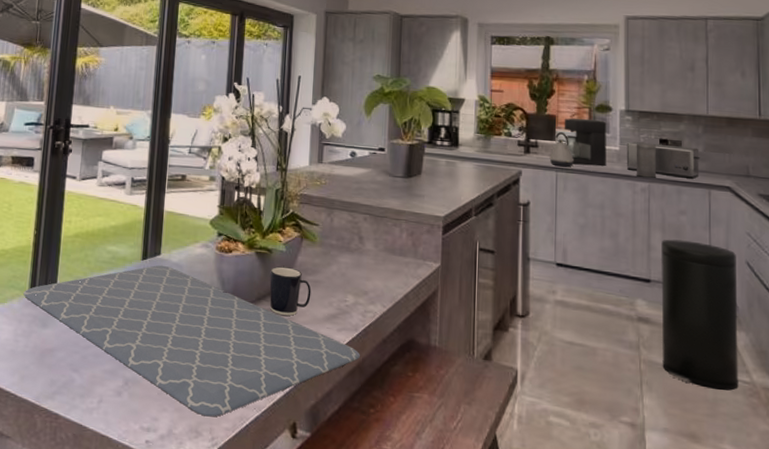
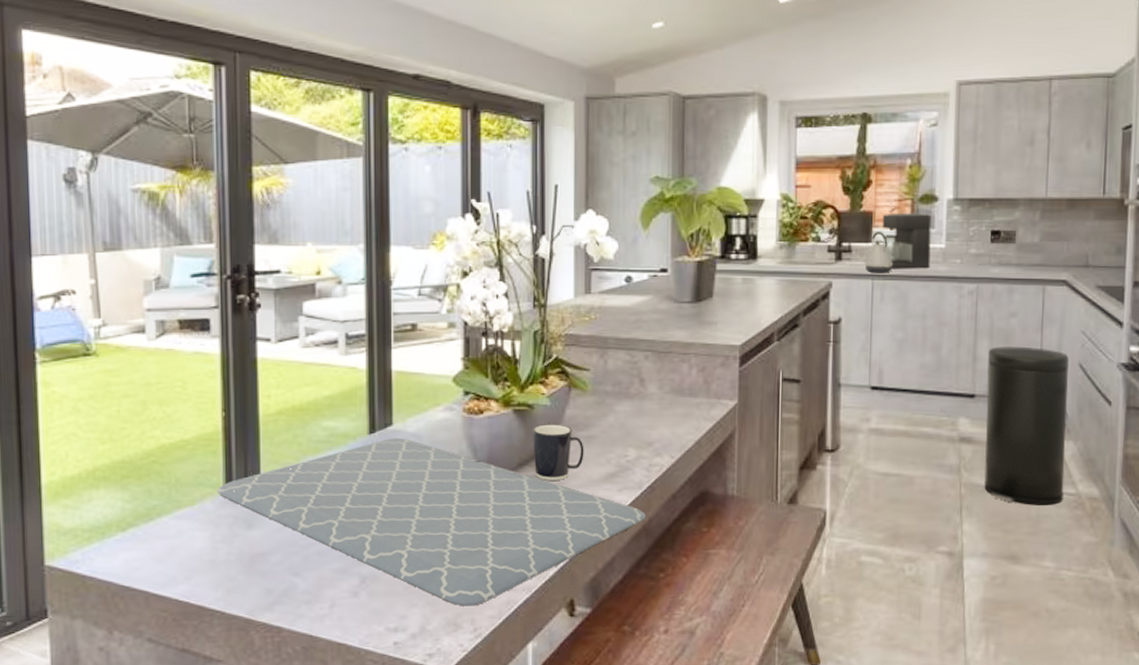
toaster: present [626,141,701,179] -> none [952,236,1036,275]
canister: present [636,143,657,179] -> none [963,238,988,279]

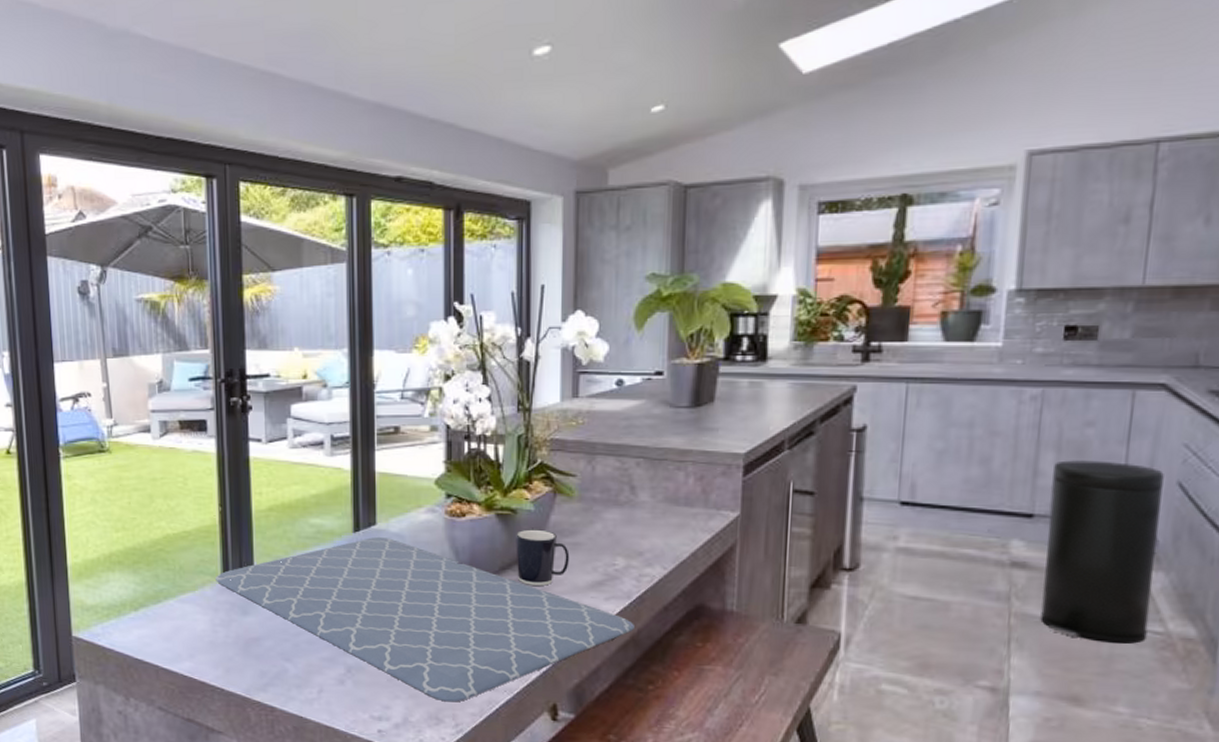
kettle: present [864,230,893,273] -> none [897,328,933,376]
coffee maker: present [874,212,932,271] -> none [911,306,986,373]

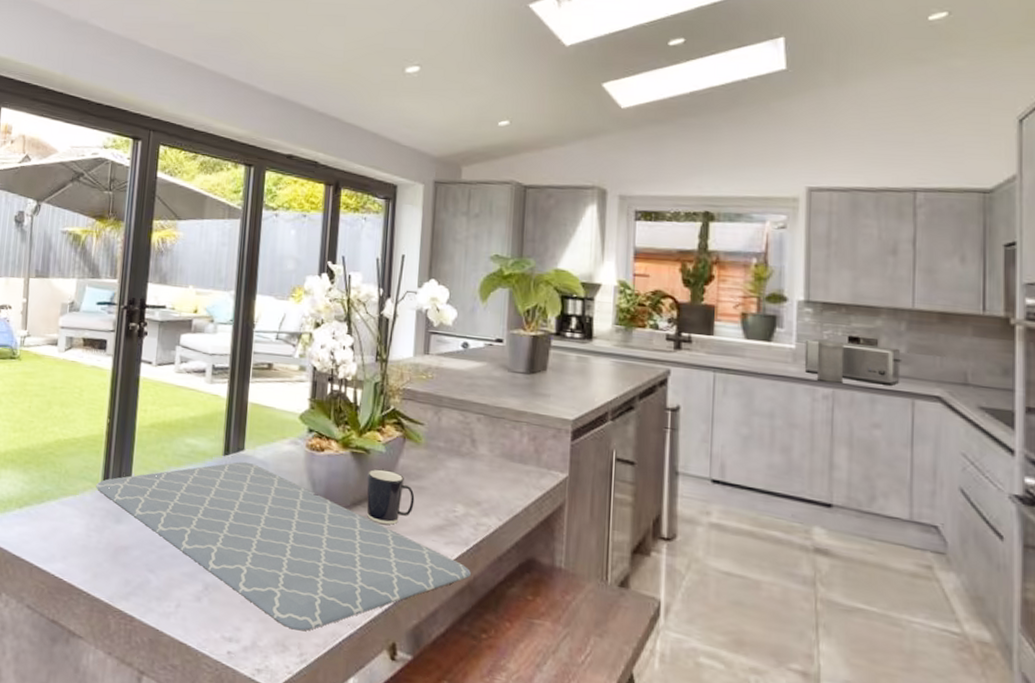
toaster: none [1011,332,1126,377] -> present [804,339,903,386]
canister: none [1024,334,1060,382] -> present [816,341,845,384]
pedal bin: present [1040,460,1164,644] -> none [845,457,947,642]

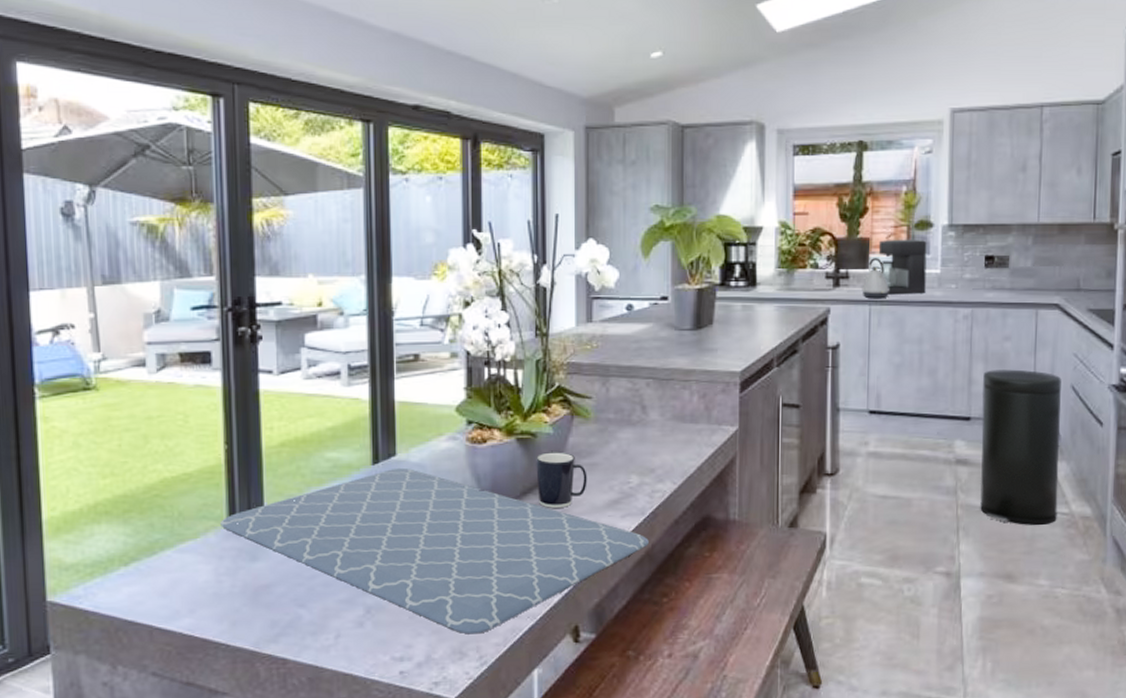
kettle: none [705,324,736,367] -> present [862,257,889,299]
coffee maker: none [716,309,780,368] -> present [871,239,927,296]
toaster: present [804,339,903,386] -> none [948,261,1029,299]
canister: present [816,341,845,384] -> none [958,263,982,303]
pedal bin: none [845,457,947,642] -> present [980,369,1061,525]

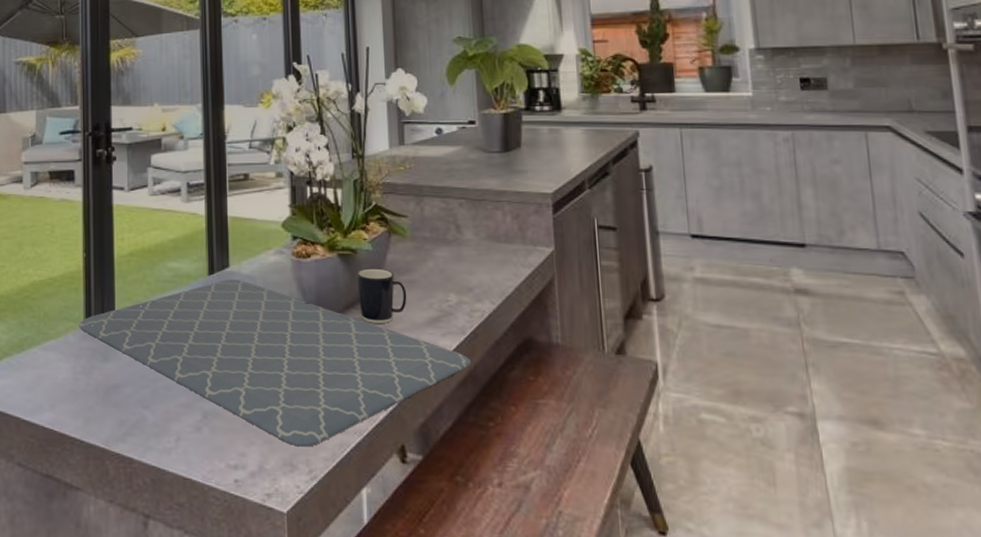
kettle: present [862,257,889,299] -> none [670,81,700,122]
coffee maker: present [871,239,927,296] -> none [678,63,739,119]
pedal bin: present [980,369,1061,525] -> none [814,194,924,365]

